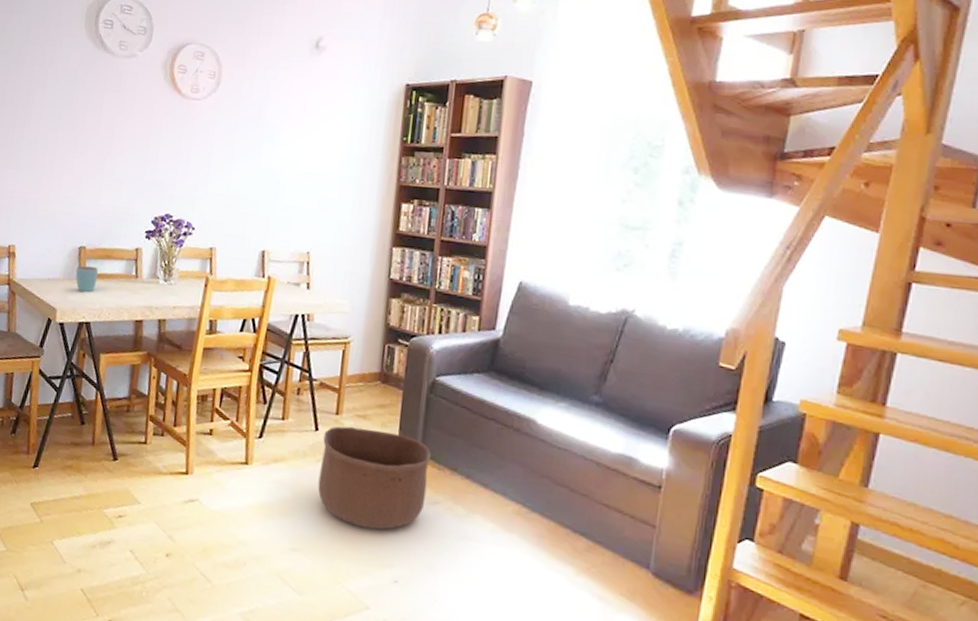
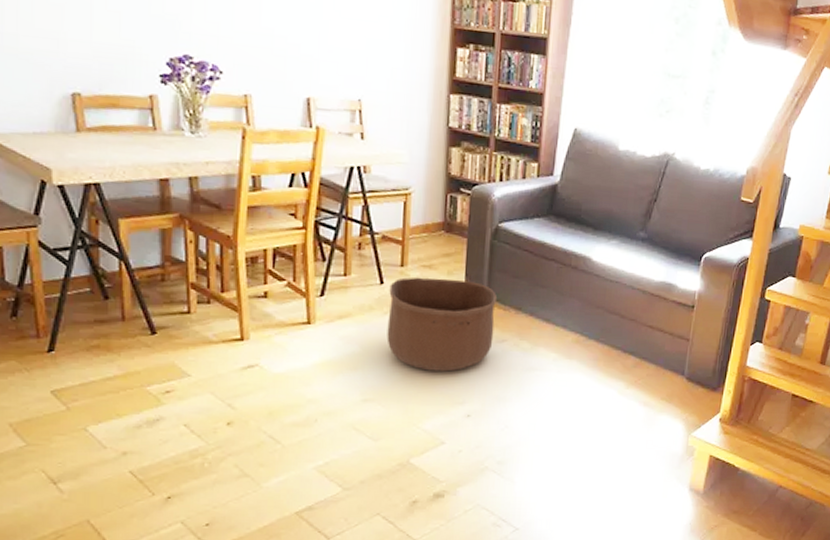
mug: present [75,266,99,292] -> none [71,116,103,148]

